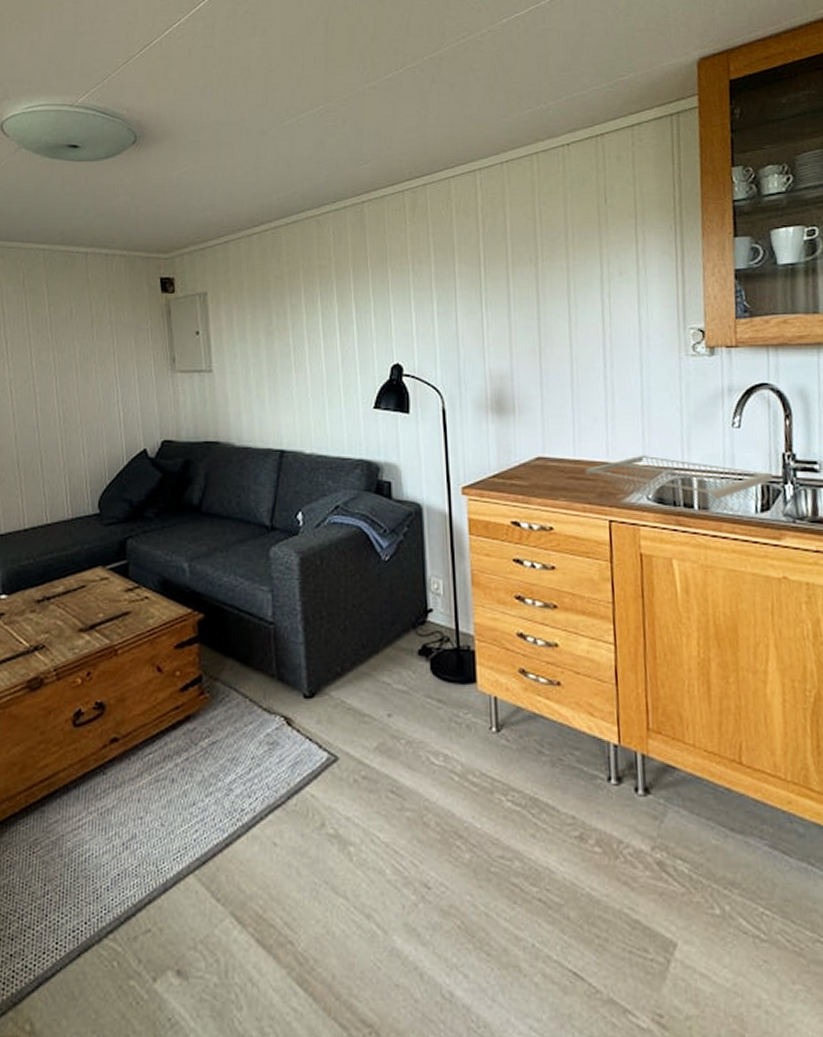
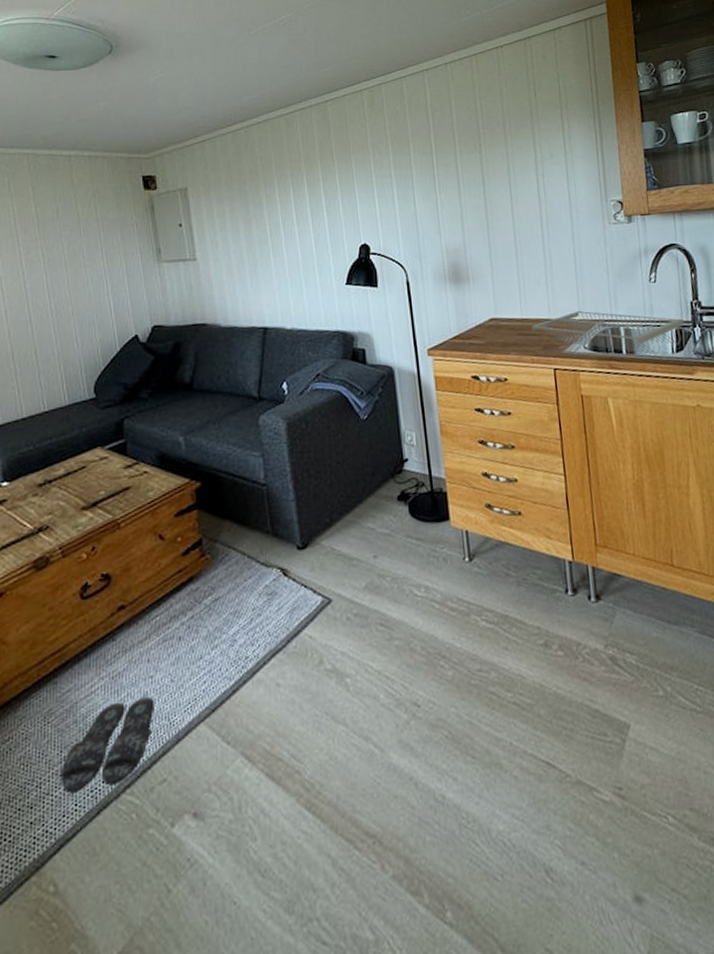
slippers: none [42,840,143,930] -> present [60,697,155,794]

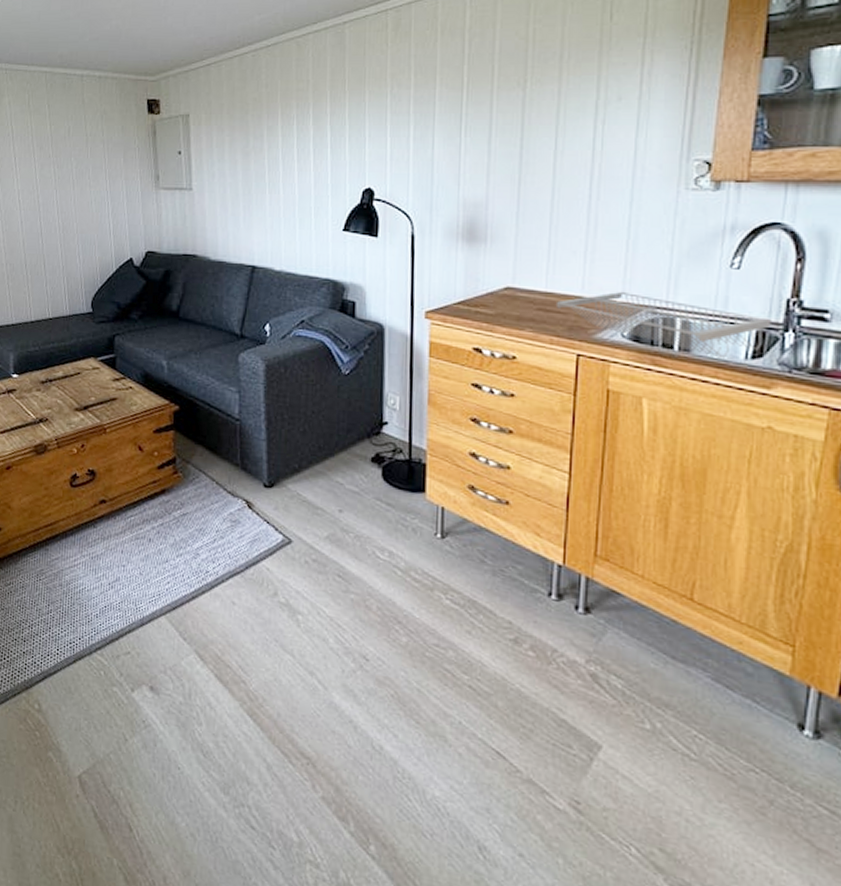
slippers: present [60,697,155,794] -> none [47,578,125,644]

